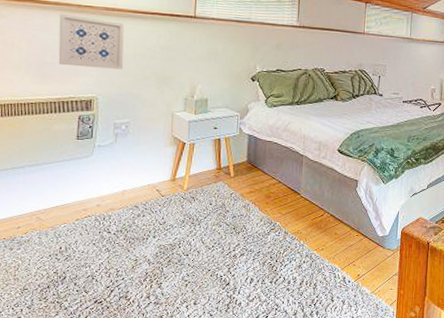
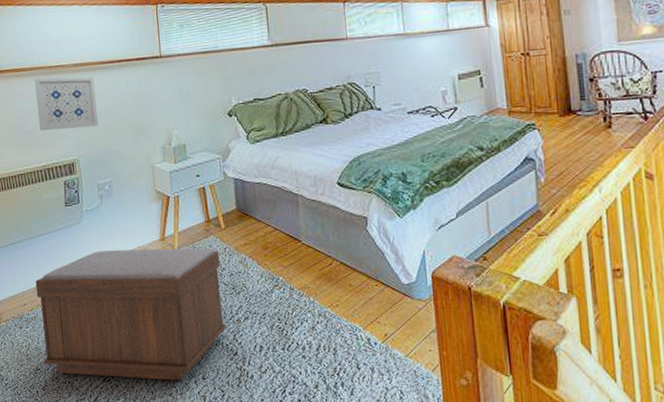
bench: none [32,184,226,305] -> present [35,247,227,381]

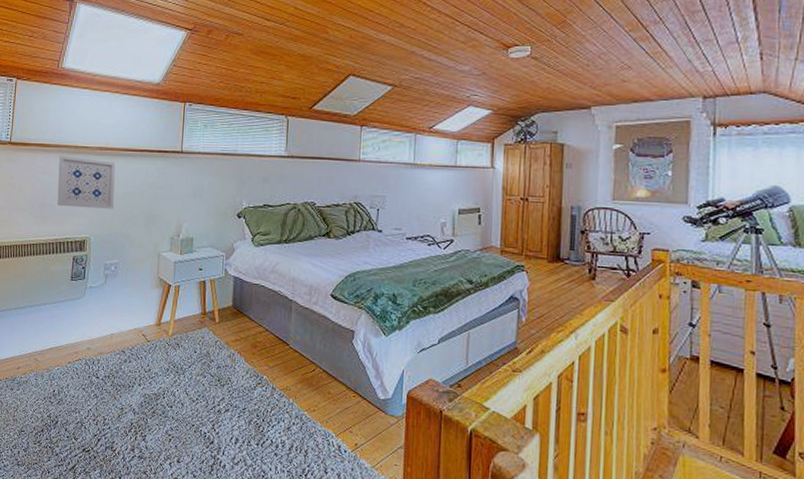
bench: present [35,247,227,381] -> none [29,327,210,461]

